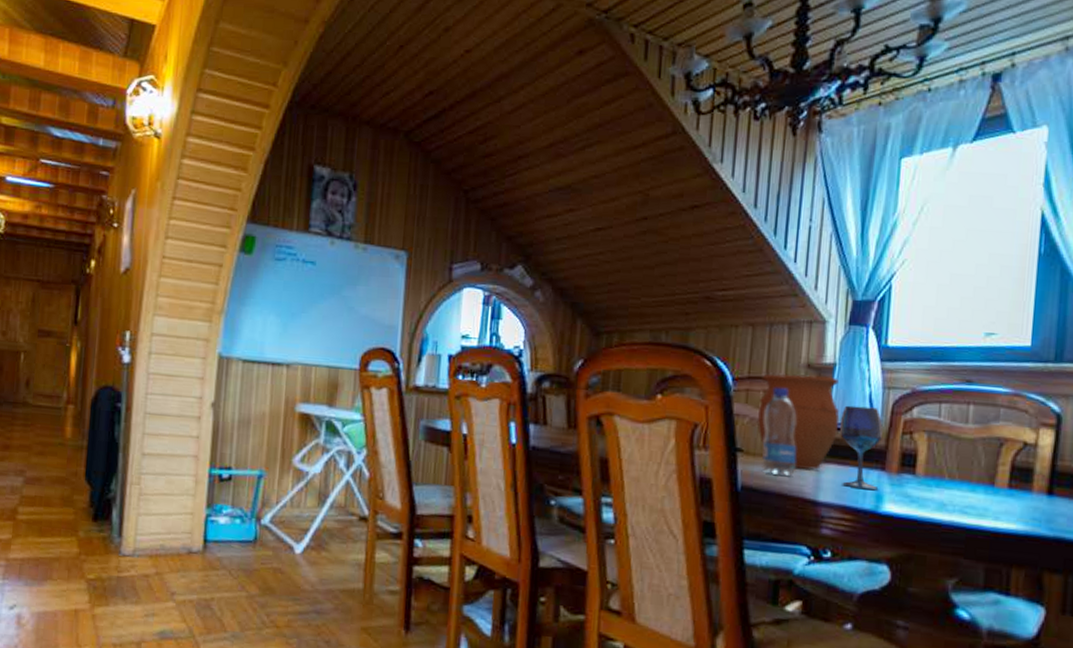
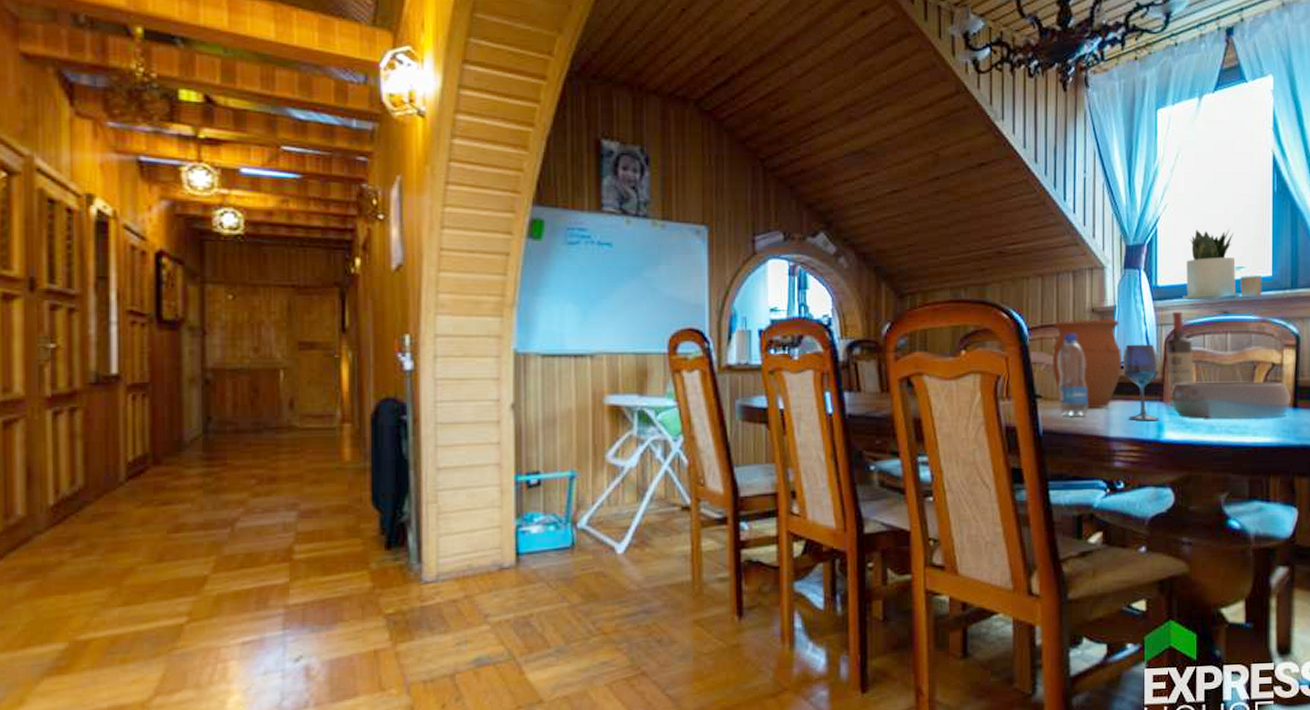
wine bottle: none [892,375,926,476] -> present [1166,311,1194,405]
bowl: none [894,451,1045,504] -> present [1171,381,1290,420]
planter: none [917,289,991,368] -> present [1182,229,1241,301]
candle: none [989,343,1018,369] -> present [1240,276,1262,298]

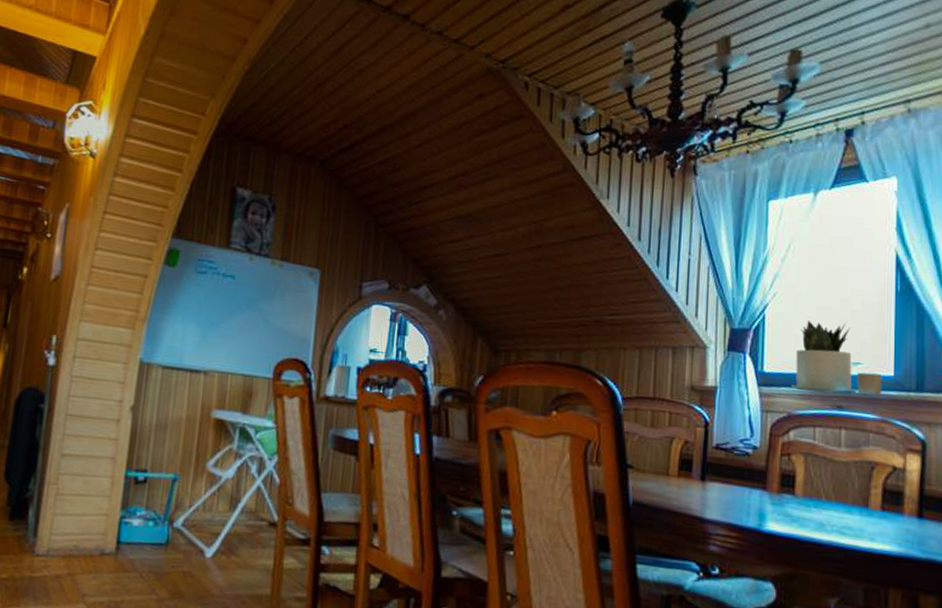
vase: present [1052,319,1122,409] -> none [645,394,722,488]
bottle: present [1058,334,1088,416] -> none [651,408,684,493]
wineglass: present [1122,344,1159,421] -> none [722,426,762,510]
wine bottle: present [1166,311,1194,405] -> none [771,399,803,495]
bowl: present [1171,381,1290,420] -> none [775,472,915,526]

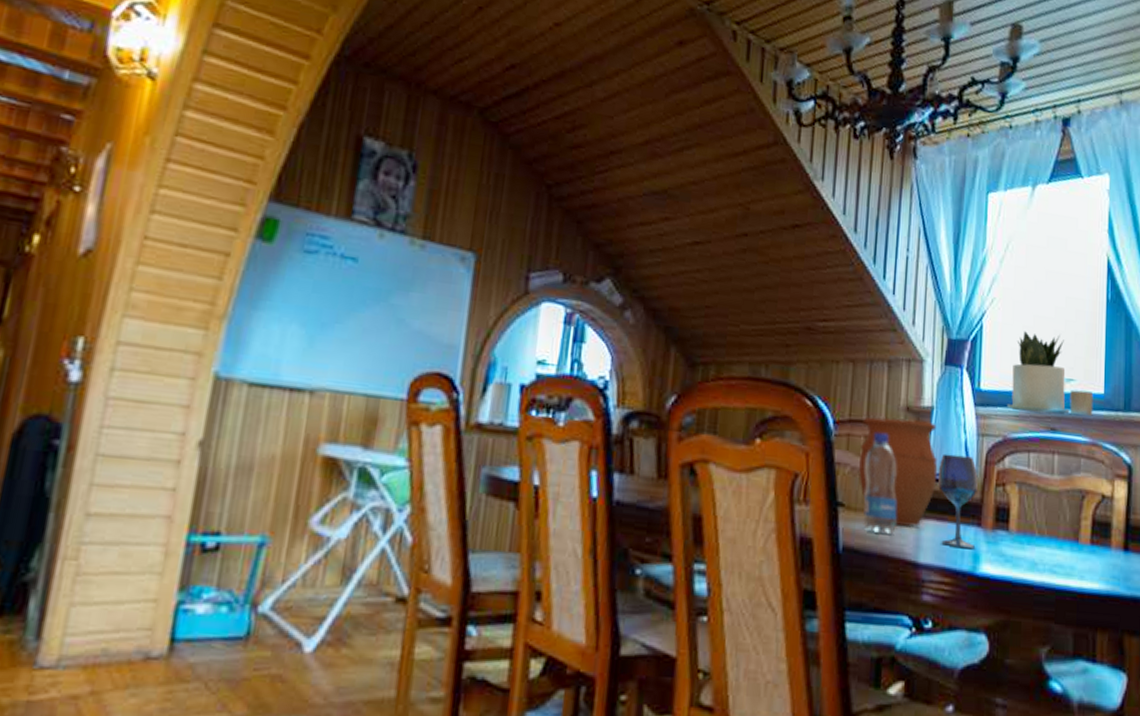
vase: none [645,394,722,488] -> present [858,417,938,527]
bottle: none [651,408,684,493] -> present [863,433,897,534]
wineglass: none [722,426,762,510] -> present [937,453,978,550]

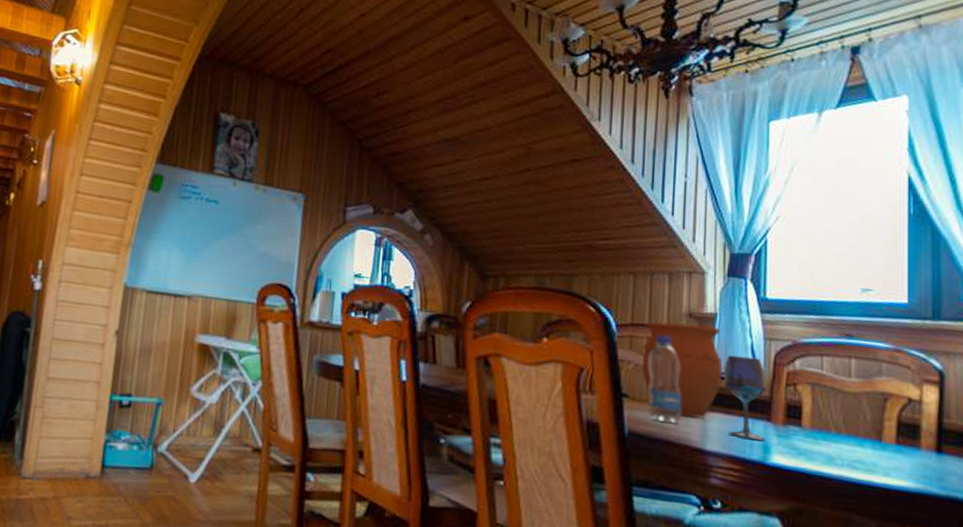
planter: present [1007,331,1071,415] -> none [796,245,869,323]
candle: present [1069,389,1094,417] -> none [867,299,895,325]

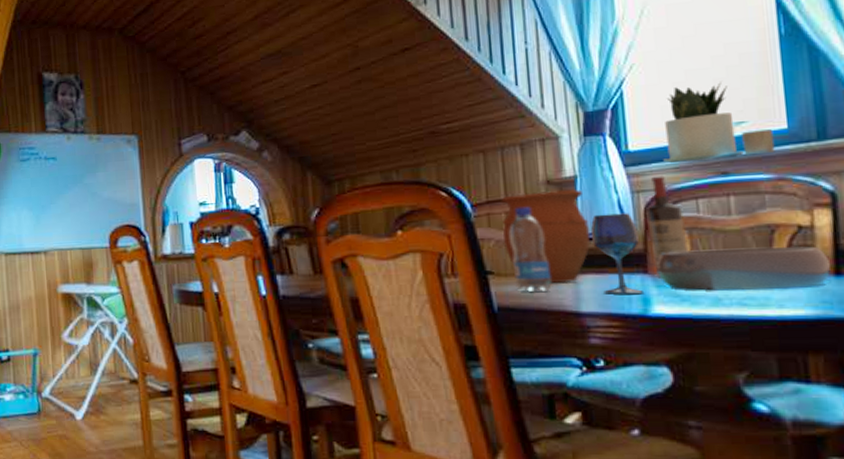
wine bottle: none [775,327,810,427] -> present [646,175,688,277]
bowl: none [780,403,933,461] -> present [657,246,830,291]
planter: none [796,245,869,323] -> present [663,82,745,164]
candle: none [867,299,895,325] -> present [742,129,776,156]

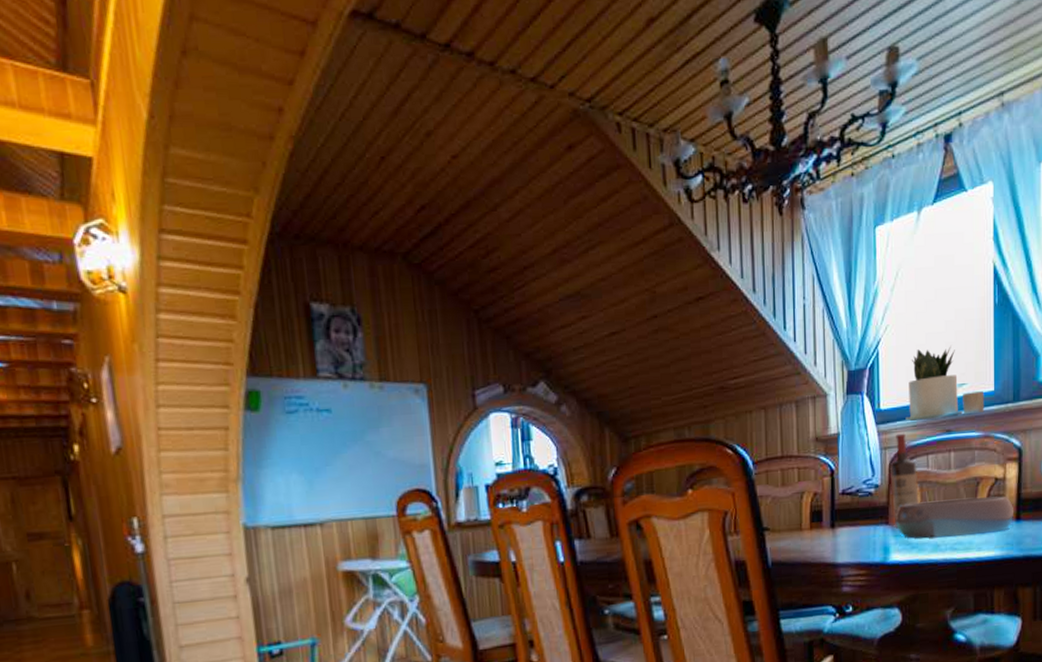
vase: present [502,189,590,284] -> none [778,446,848,537]
bottle: present [509,207,552,292] -> none [784,464,815,547]
wineglass: present [590,213,645,295] -> none [848,468,886,545]

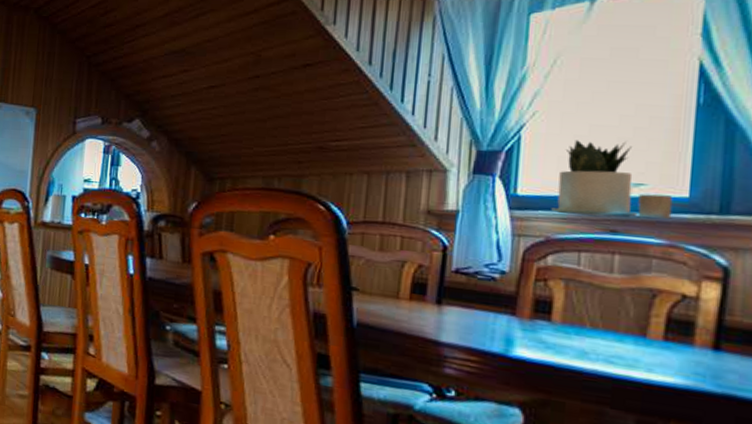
wine bottle: present [890,433,919,528] -> none [523,223,563,321]
bowl: present [896,496,1013,538] -> none [526,298,710,358]

